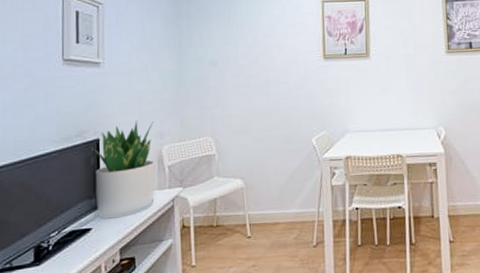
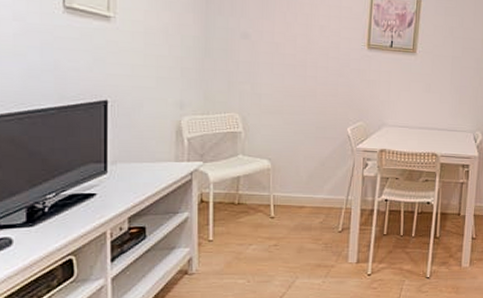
planter: present [93,120,155,219] -> none [100,86,173,186]

